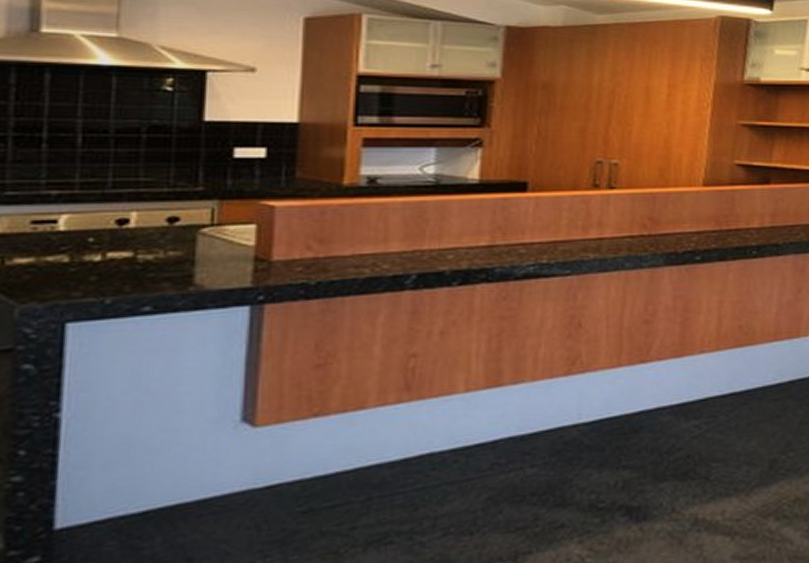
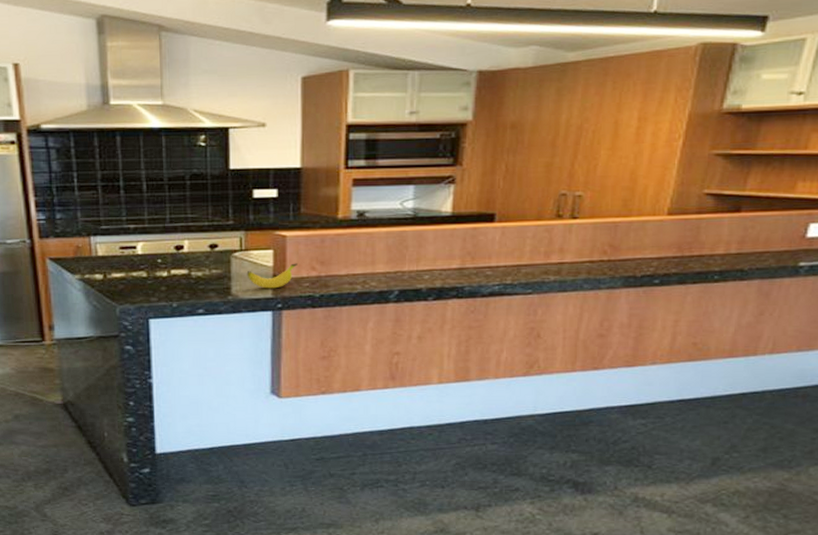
banana: none [217,241,288,276] -> present [246,263,298,289]

